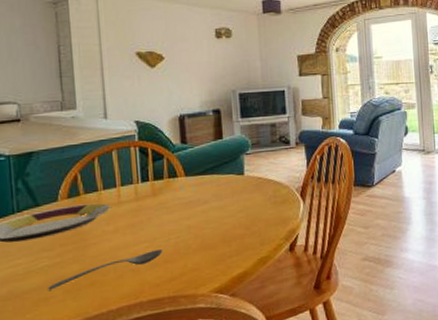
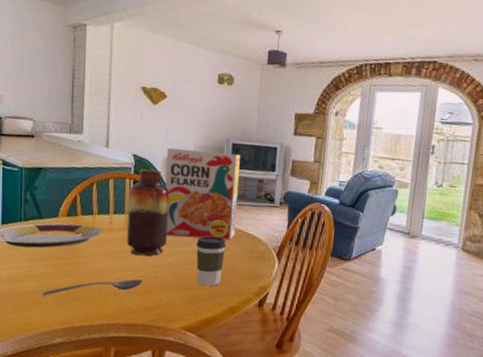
vase: none [135,132,184,225] -> present [127,168,169,257]
cereal box: none [172,103,255,198] -> present [166,147,240,241]
coffee cup: none [216,188,248,242] -> present [196,236,227,287]

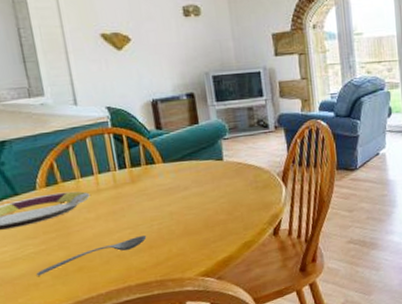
vase: present [127,168,169,257] -> none [110,118,164,212]
cereal box: present [166,147,240,241] -> none [144,86,235,184]
coffee cup: present [196,236,227,287] -> none [195,174,229,228]

